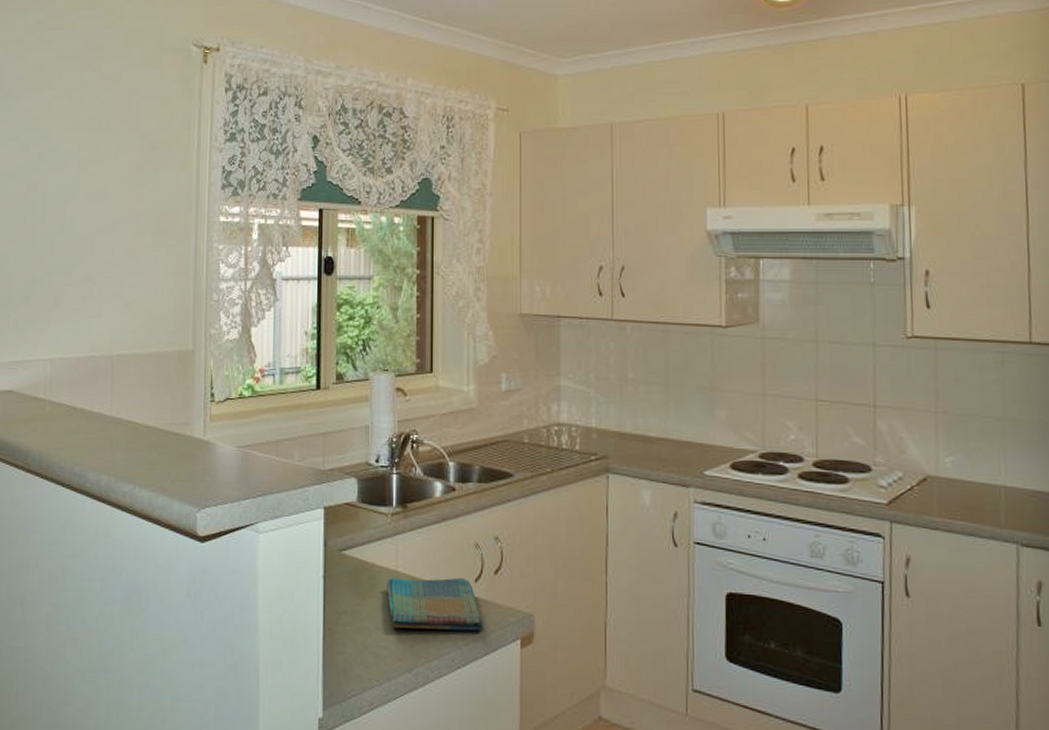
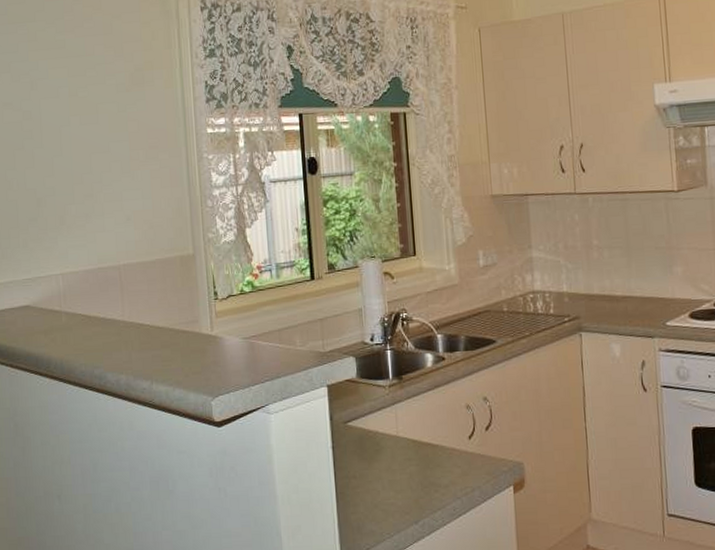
dish towel: present [387,577,484,631] -> none [389,436,480,487]

